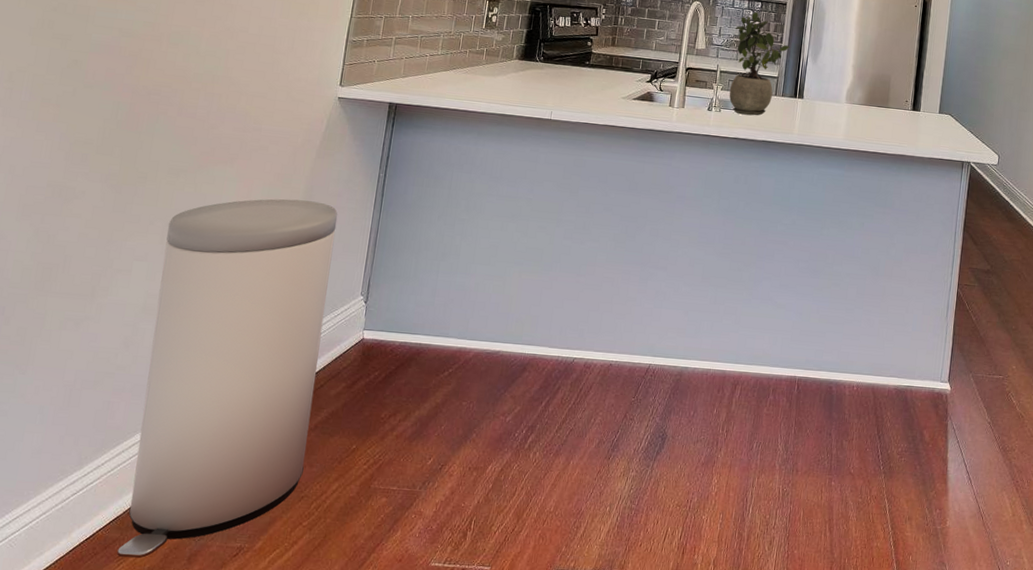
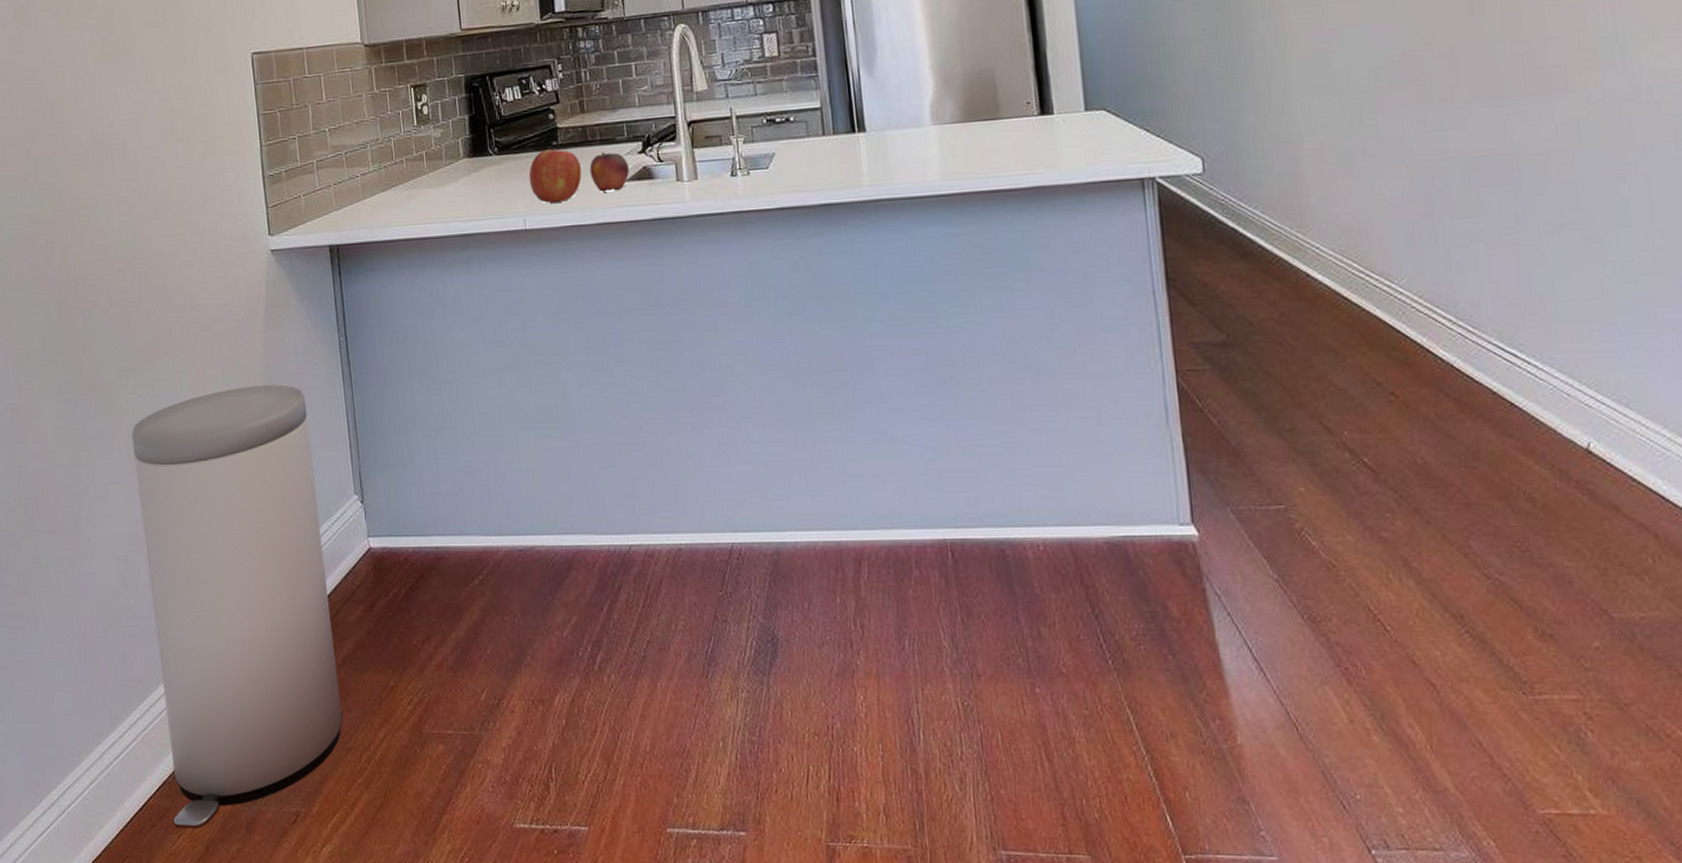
fruit: none [561,66,603,105] -> present [528,149,582,203]
fruit: none [608,76,638,105] -> present [589,152,630,192]
potted plant: present [729,12,790,116] -> none [743,19,829,173]

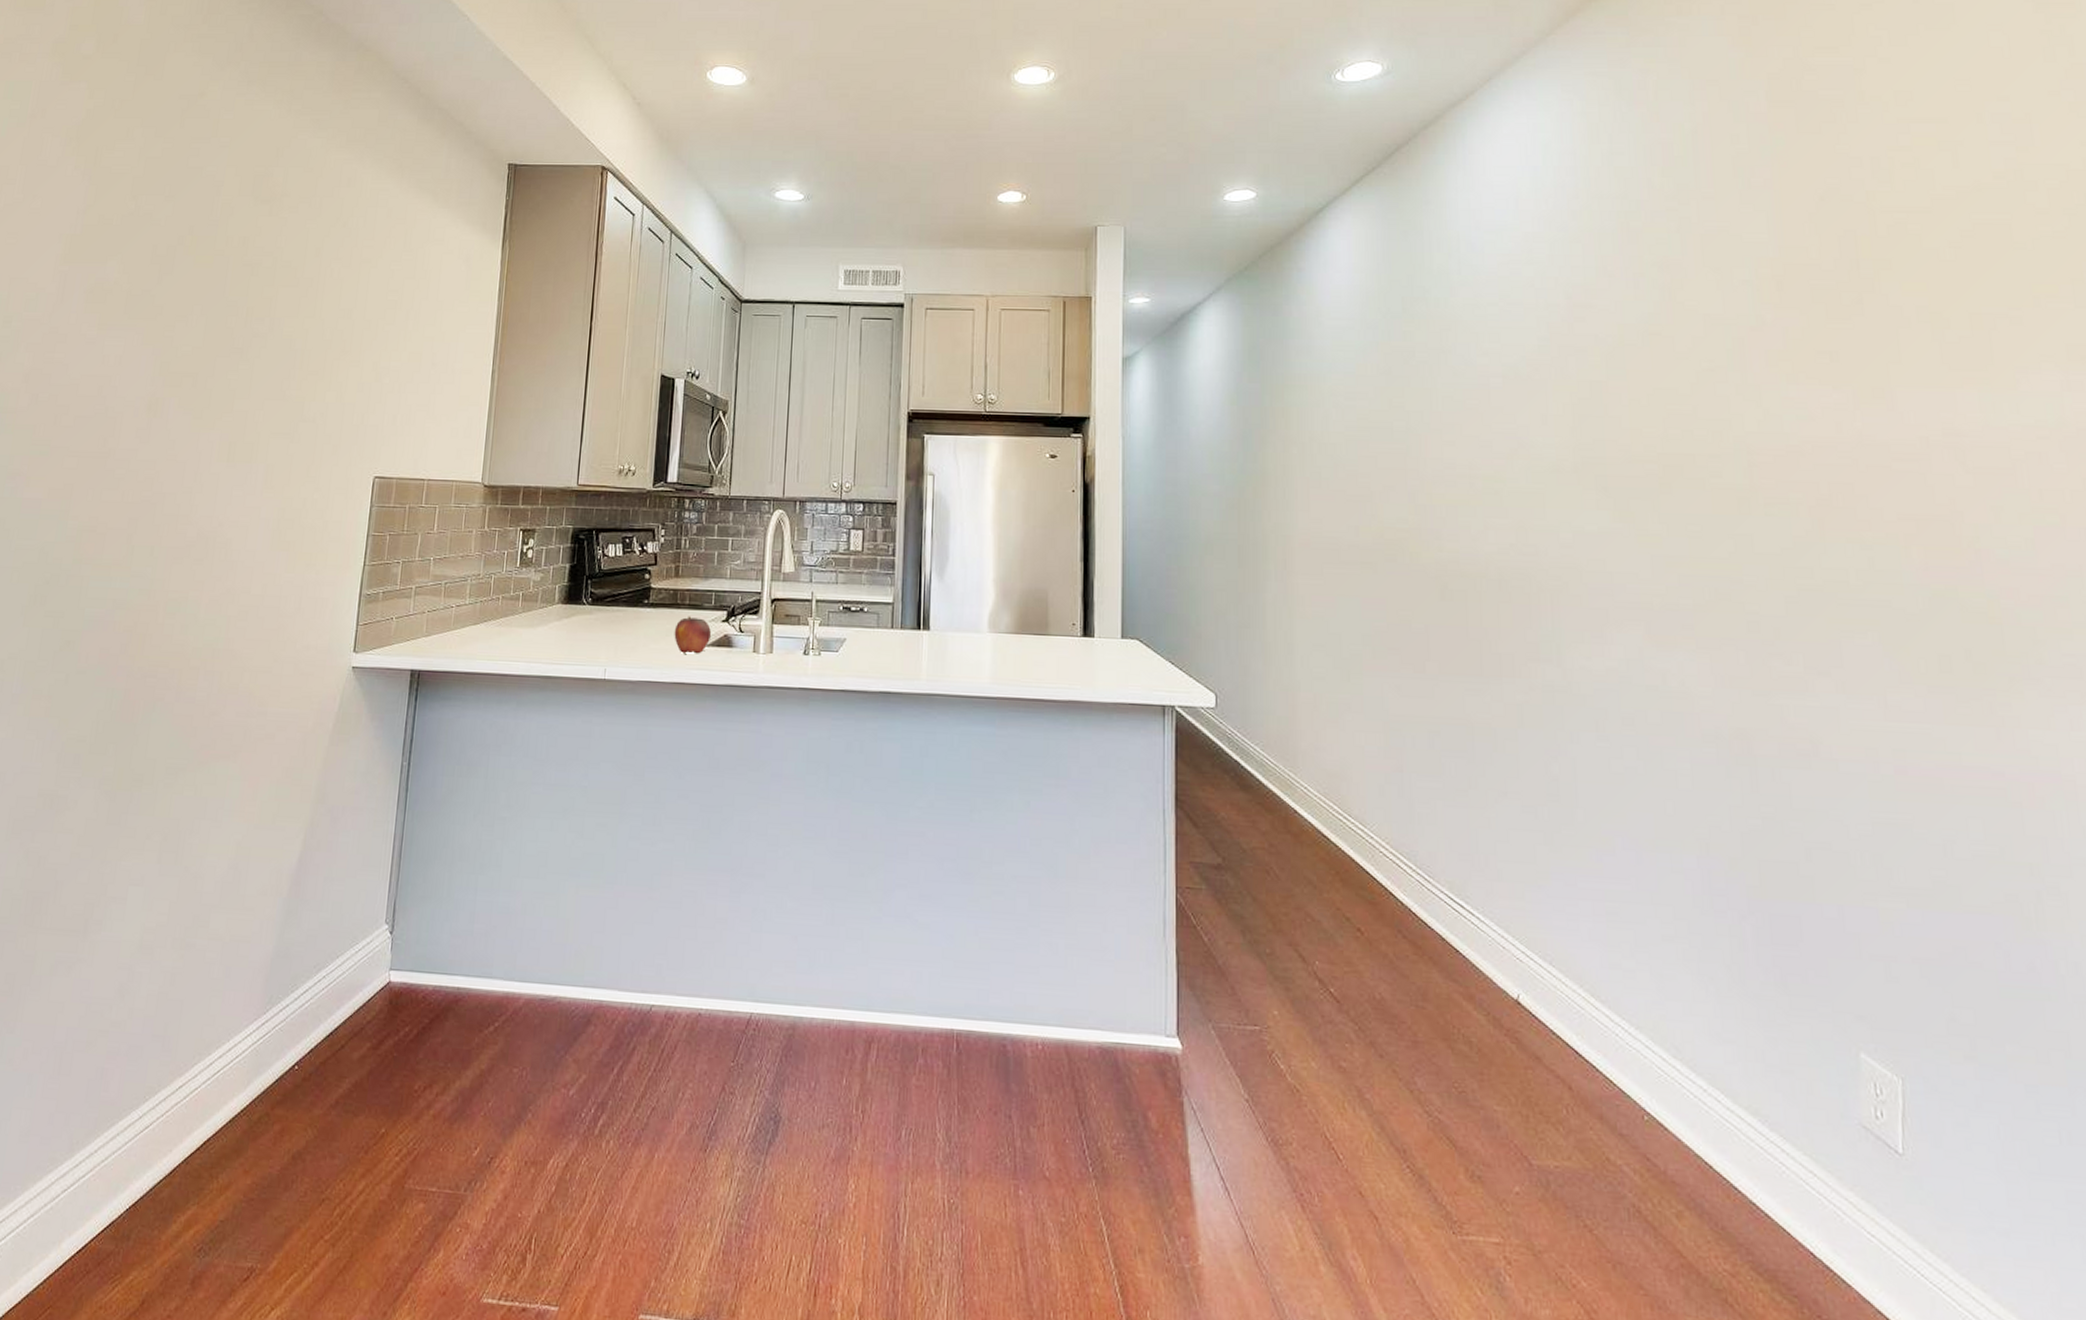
pedal bin: present [131,384,343,830] -> none [111,800,356,1280]
fruit: present [528,149,582,203] -> none [615,606,668,657]

